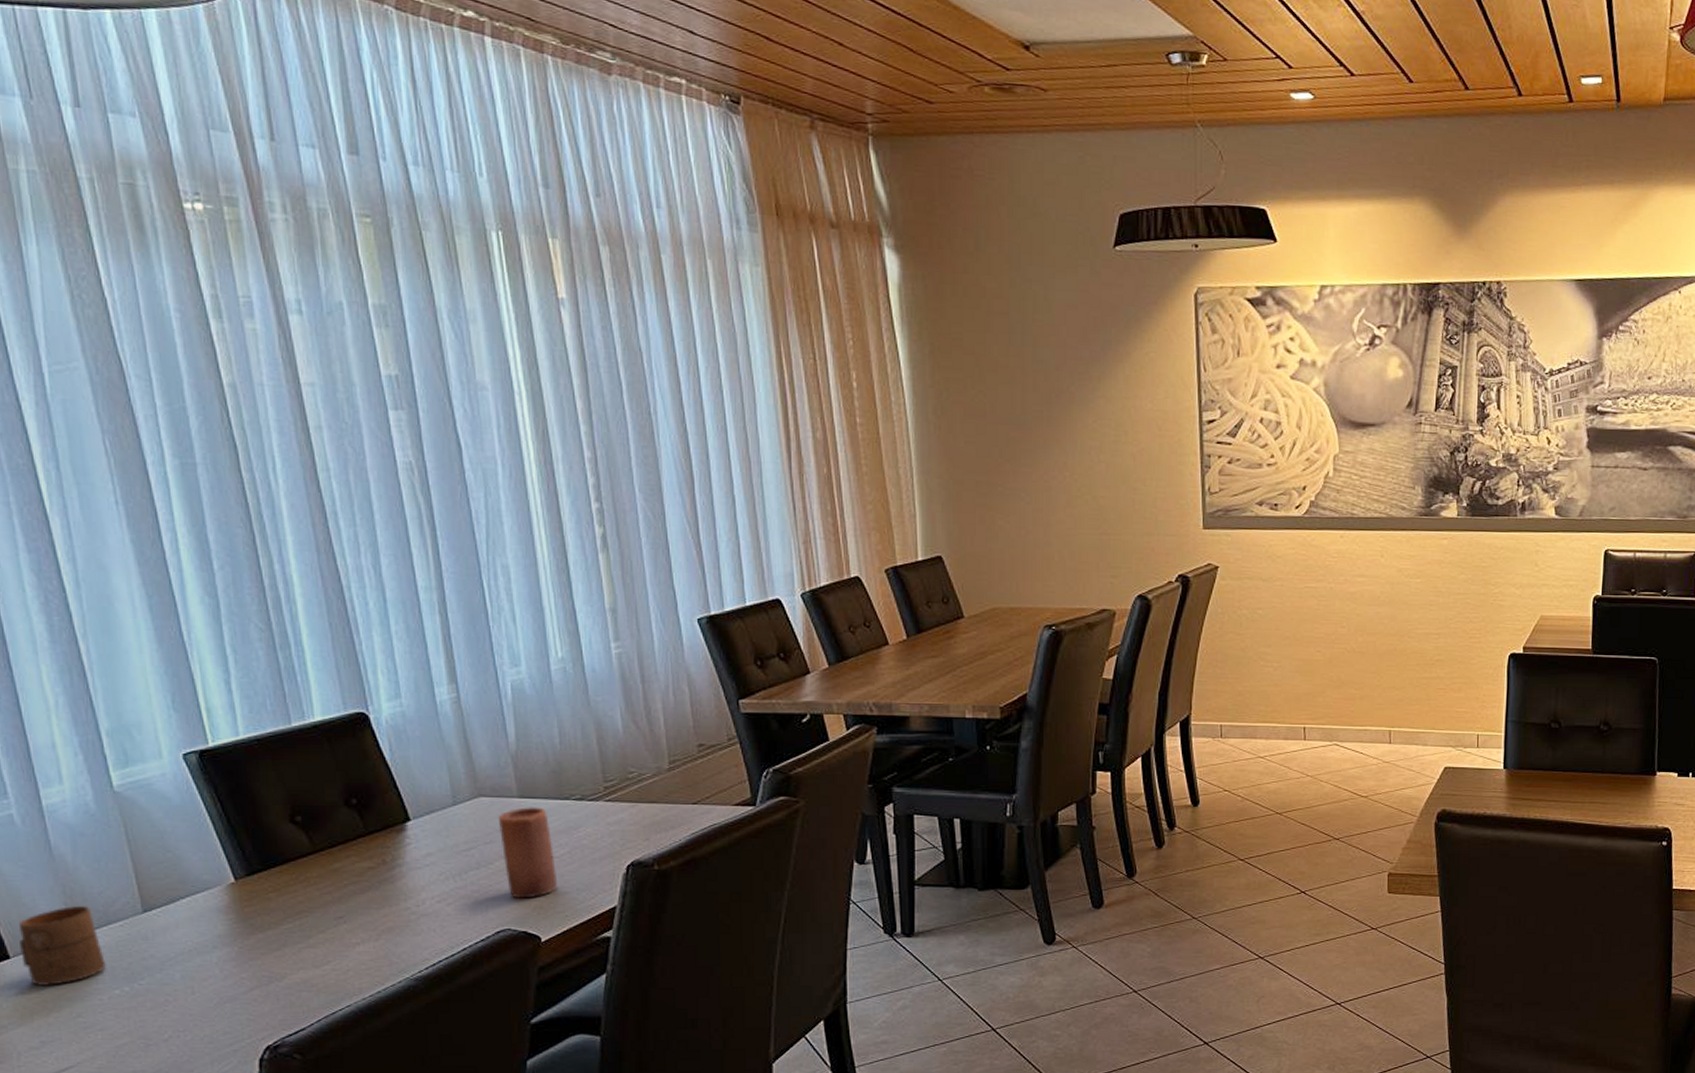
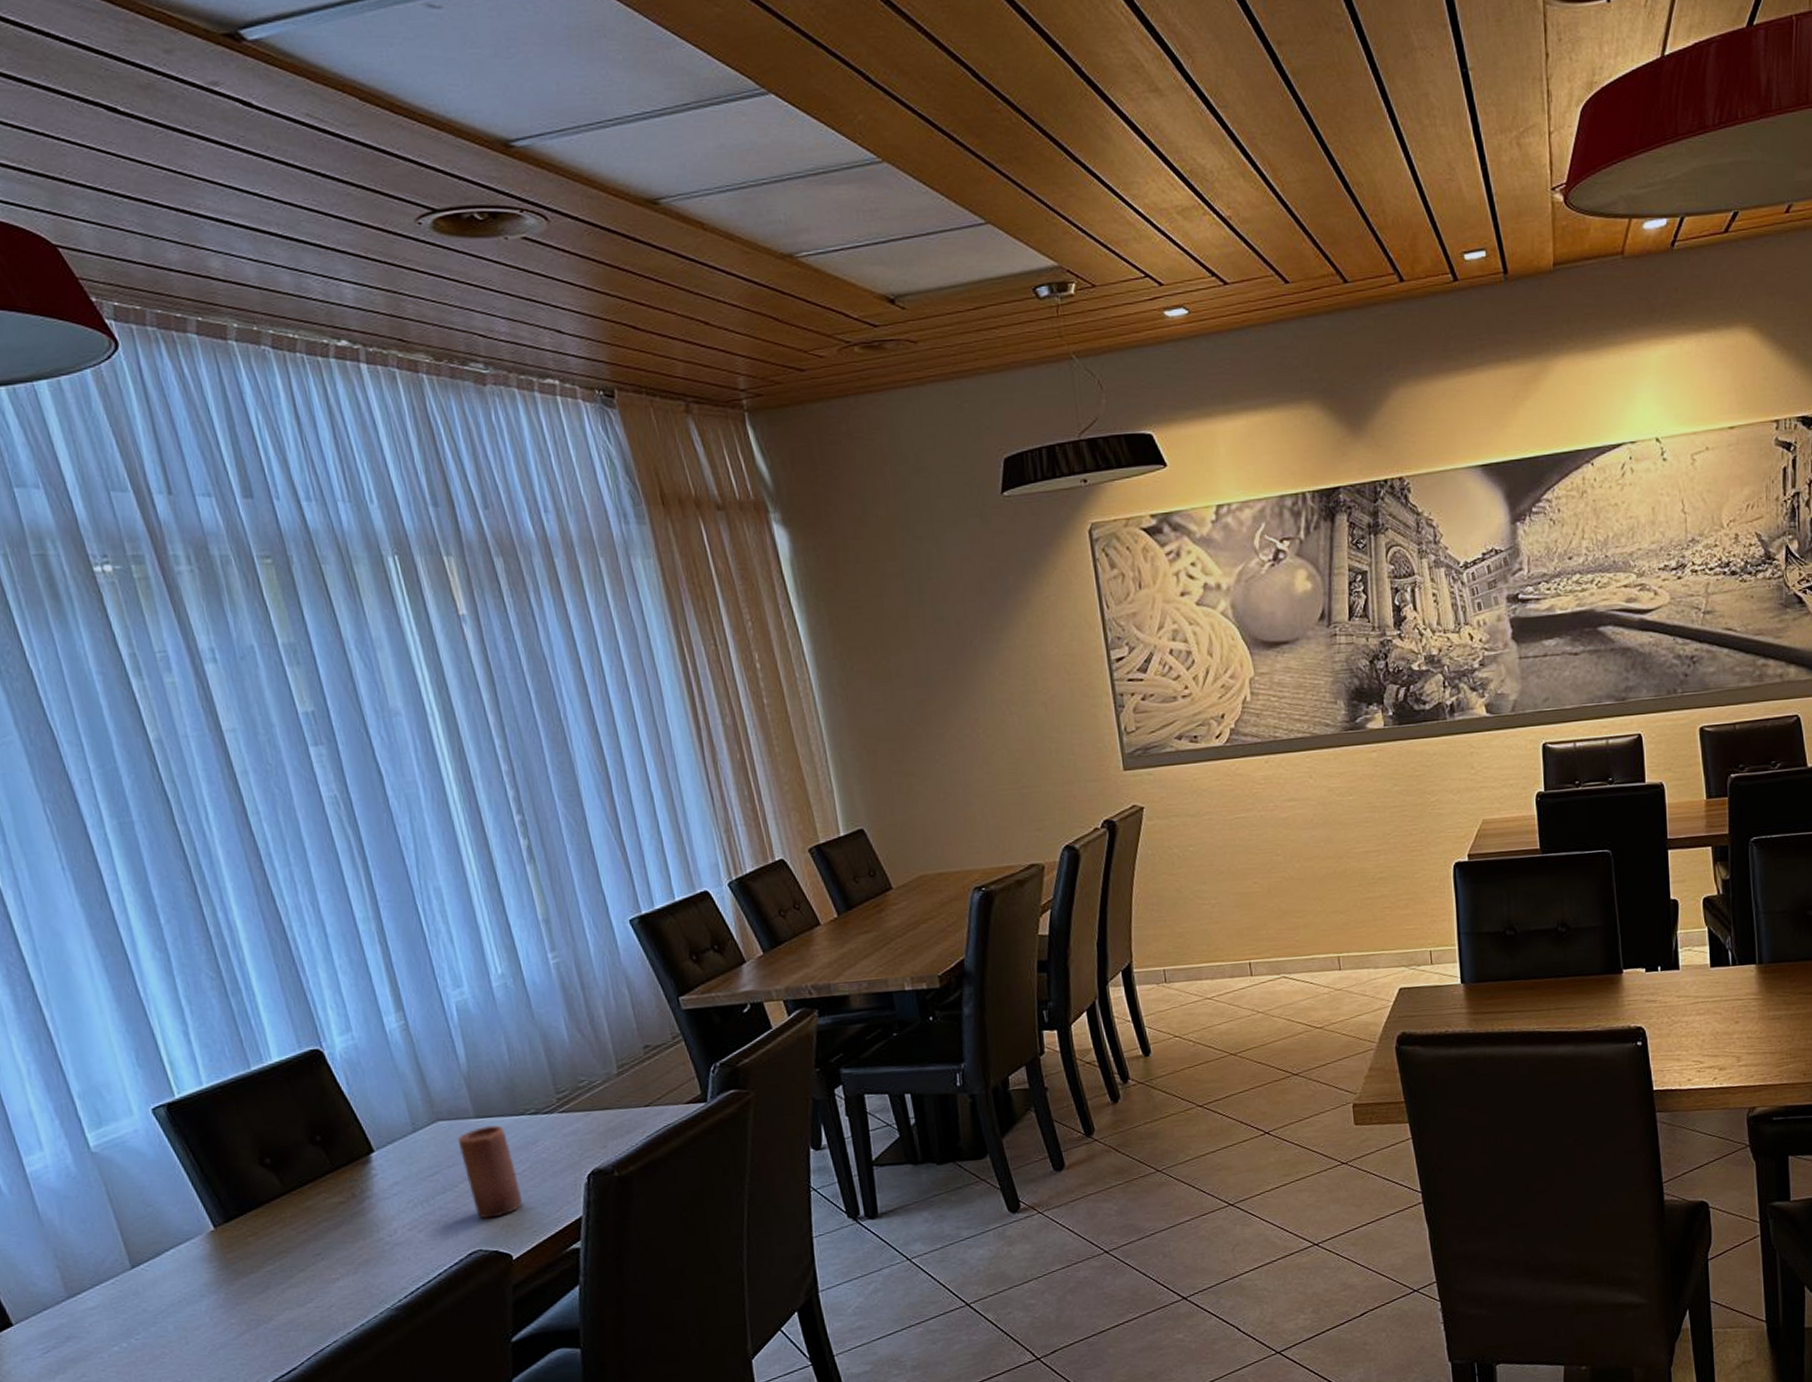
cup: present [18,905,107,987] -> none [17,1267,104,1350]

